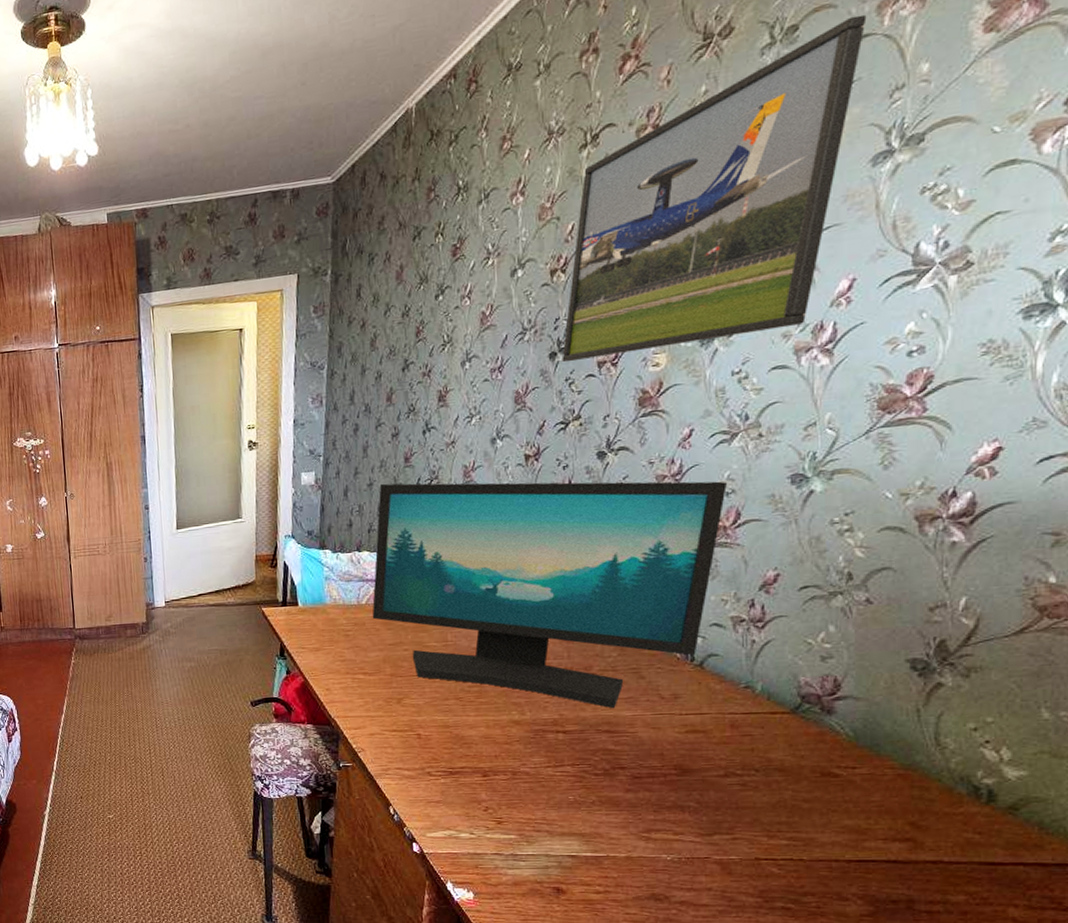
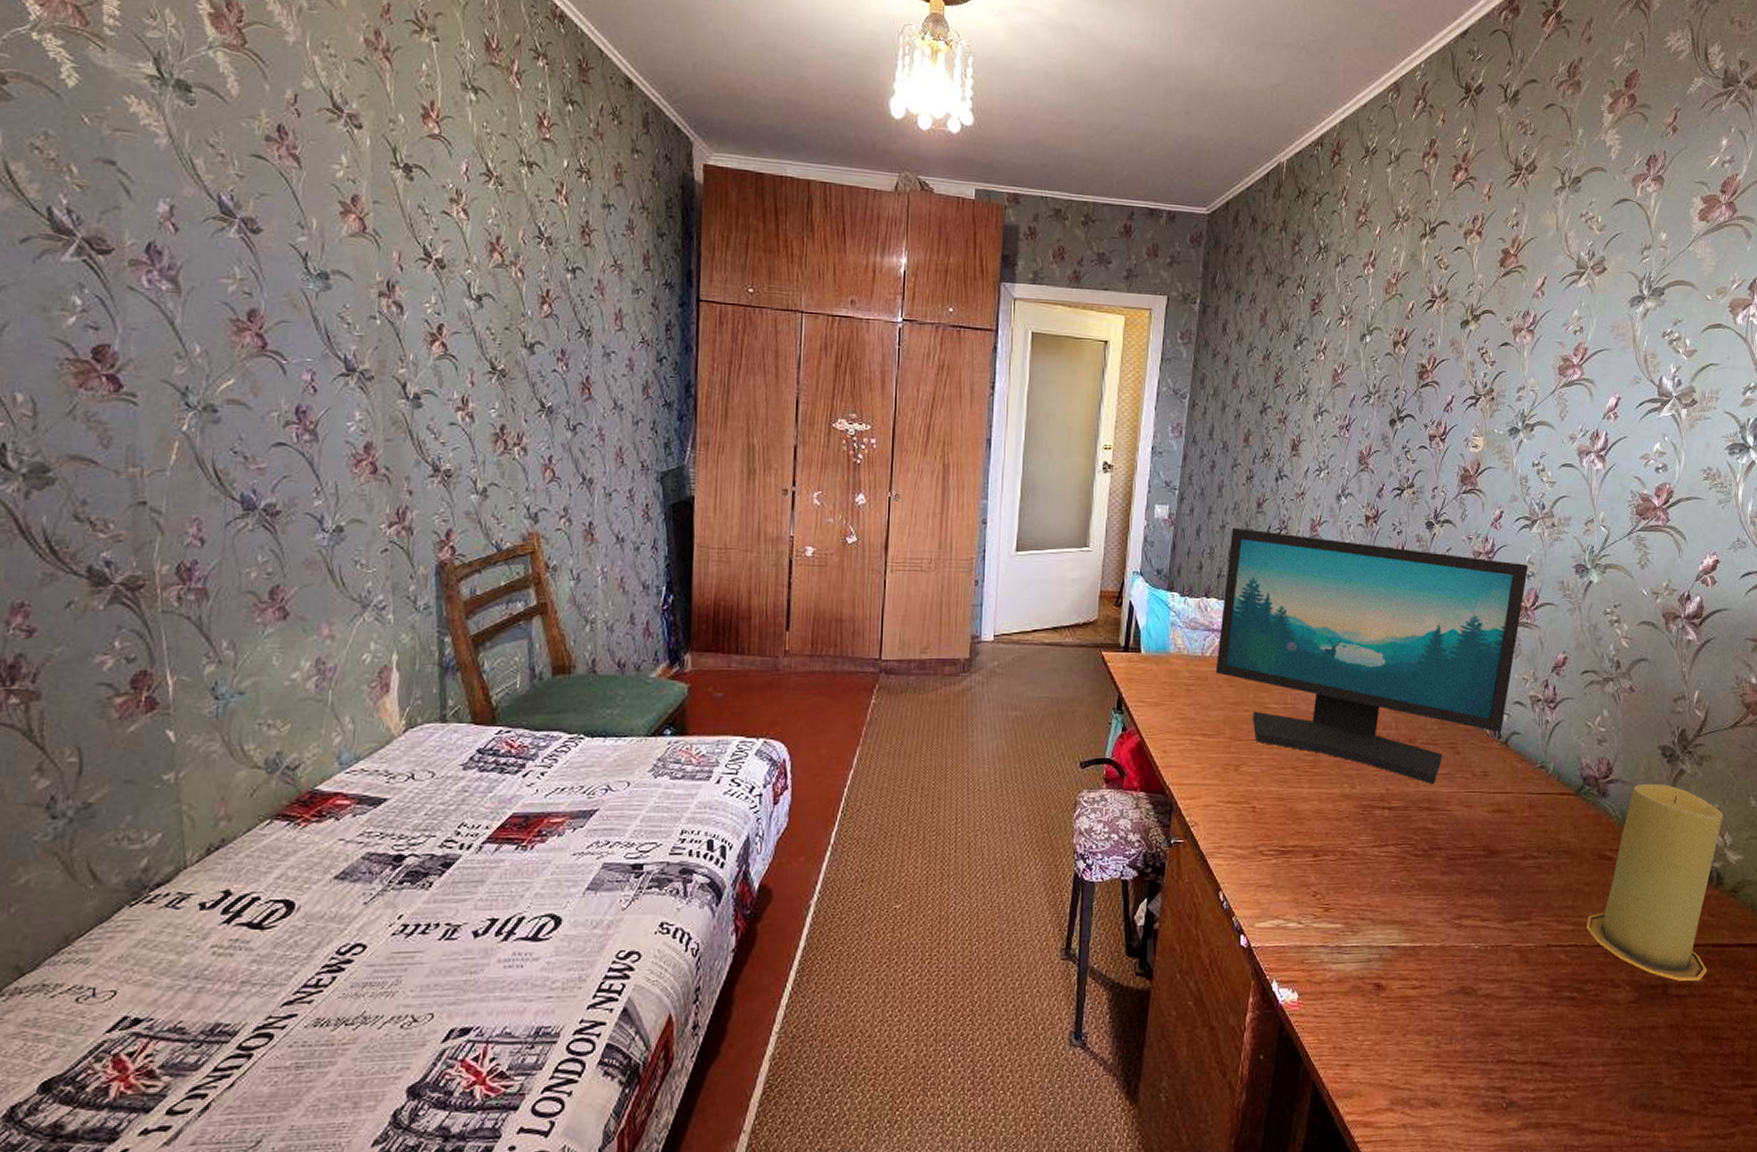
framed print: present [562,14,867,363] -> none [1400,182,1626,431]
candle: none [804,698,1000,897] -> present [1586,783,1723,981]

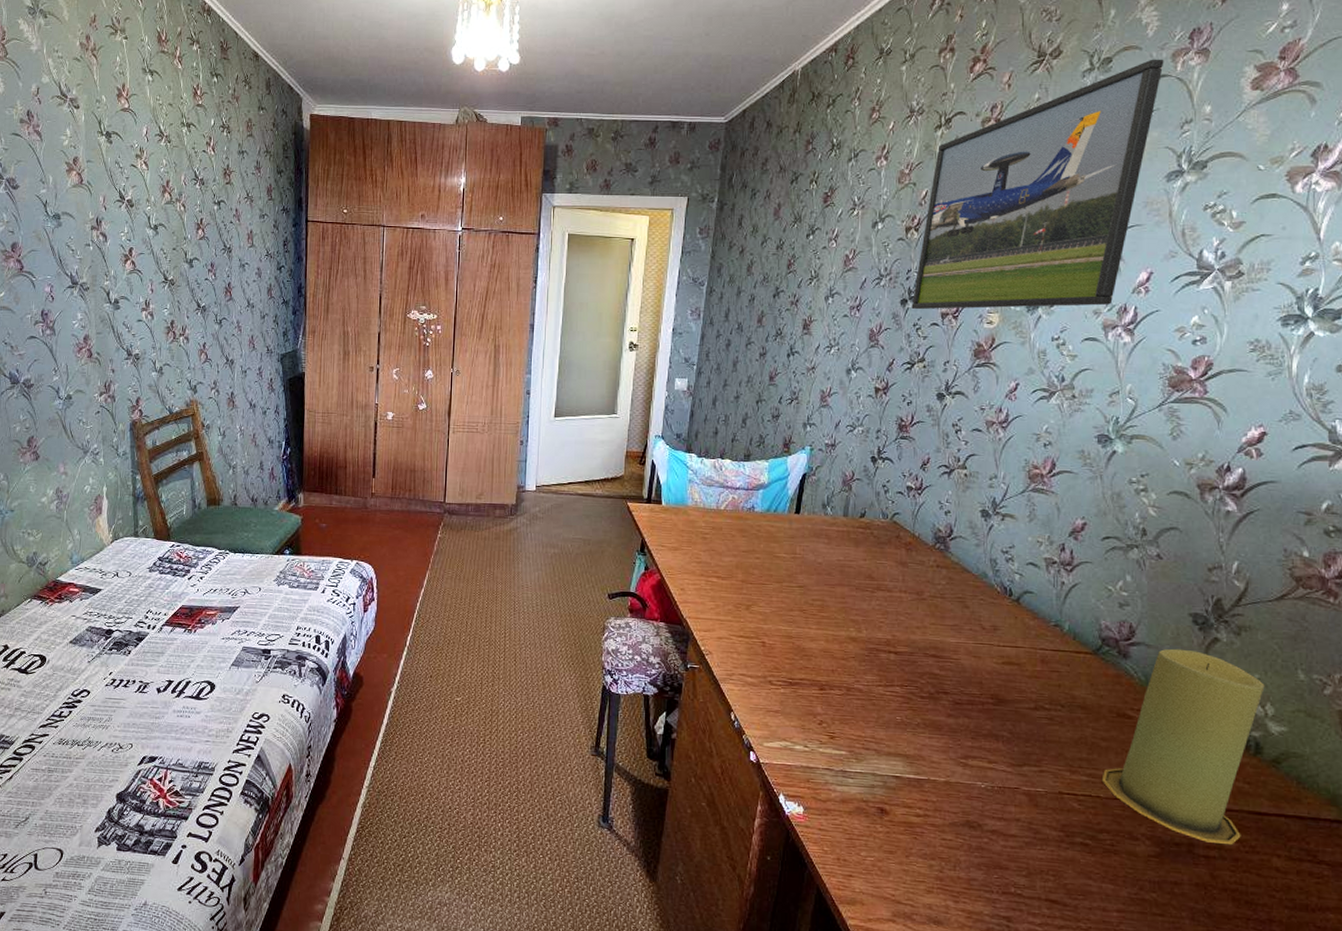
computer monitor: present [1215,527,1529,785] -> none [729,397,1046,635]
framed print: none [1400,182,1626,431] -> present [911,59,1164,310]

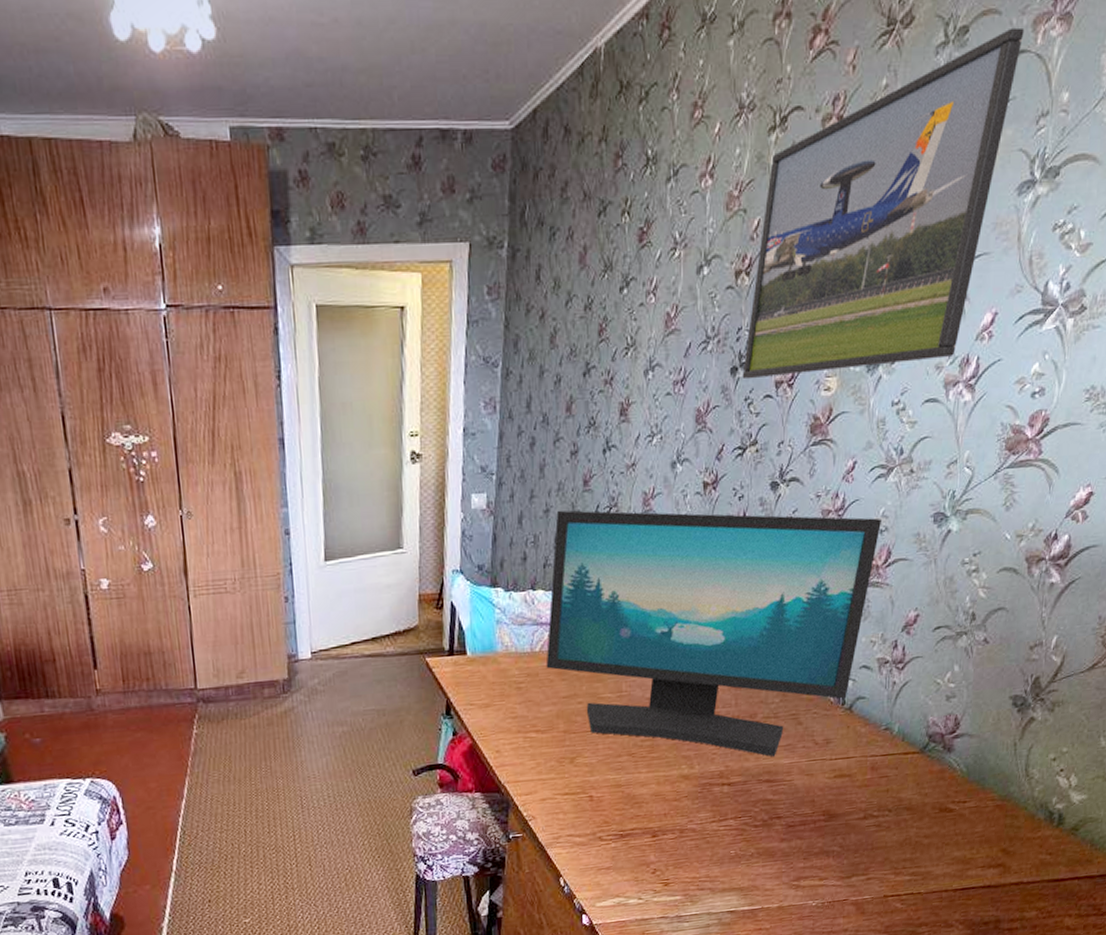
computer monitor: none [729,397,1046,635] -> present [546,510,883,757]
candle: present [1101,648,1265,844] -> none [923,733,1071,916]

